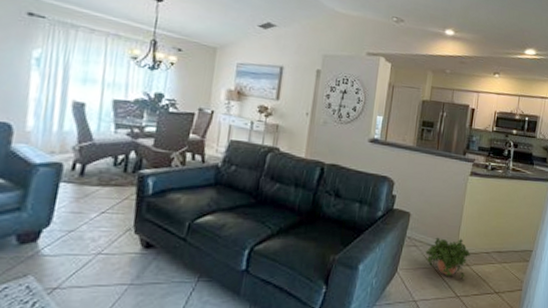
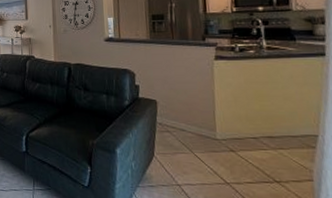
potted plant: present [425,237,471,279] -> none [180,122,234,166]

